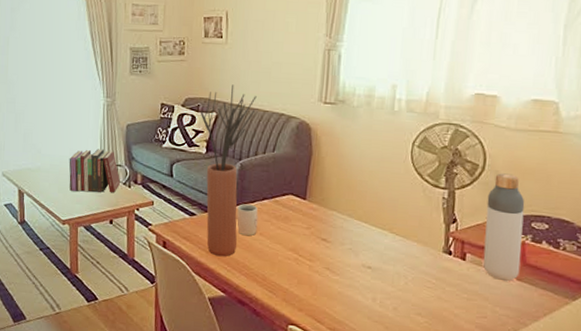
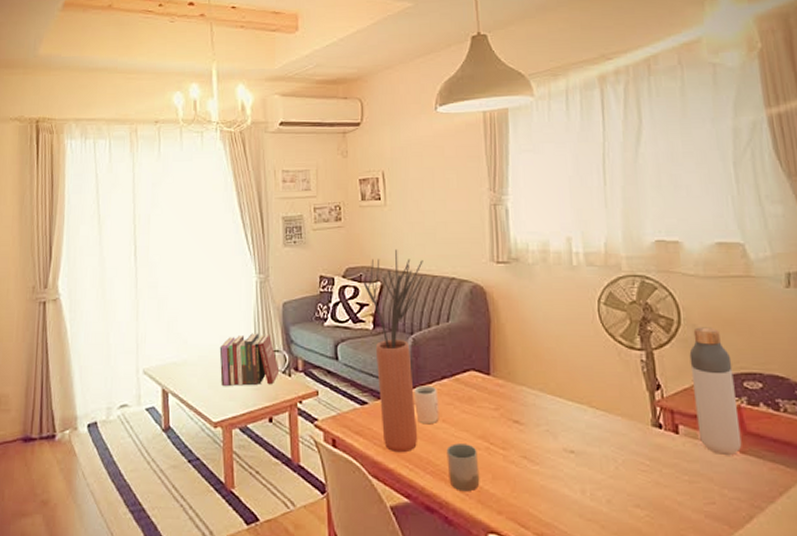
cup: none [260,253,288,292] -> present [446,443,480,492]

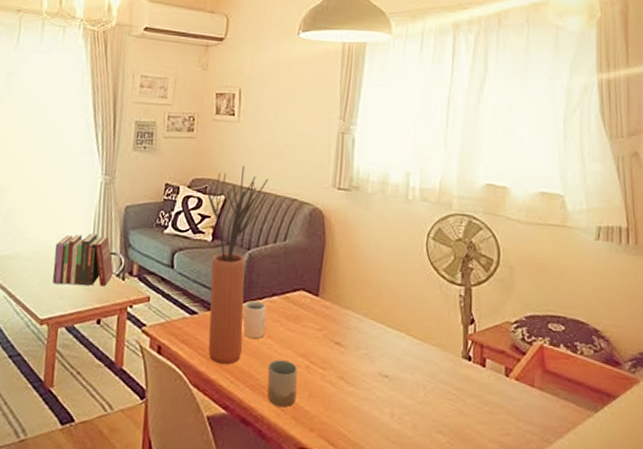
bottle: present [689,327,742,456] -> none [503,268,541,392]

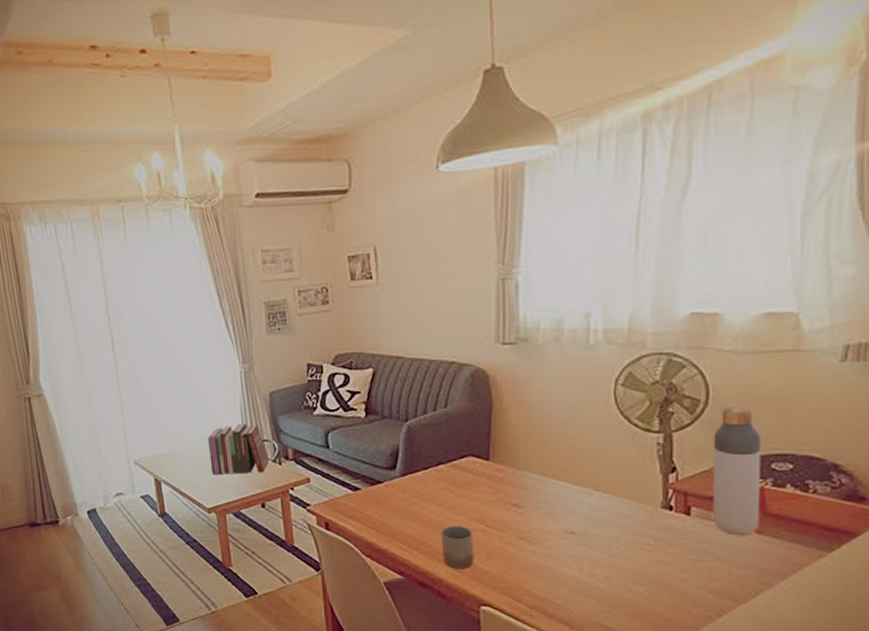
vase: present [207,165,268,365] -> none [354,333,420,535]
mug: present [242,300,267,339] -> none [408,472,434,509]
bottle: none [503,268,541,392] -> present [712,407,762,536]

